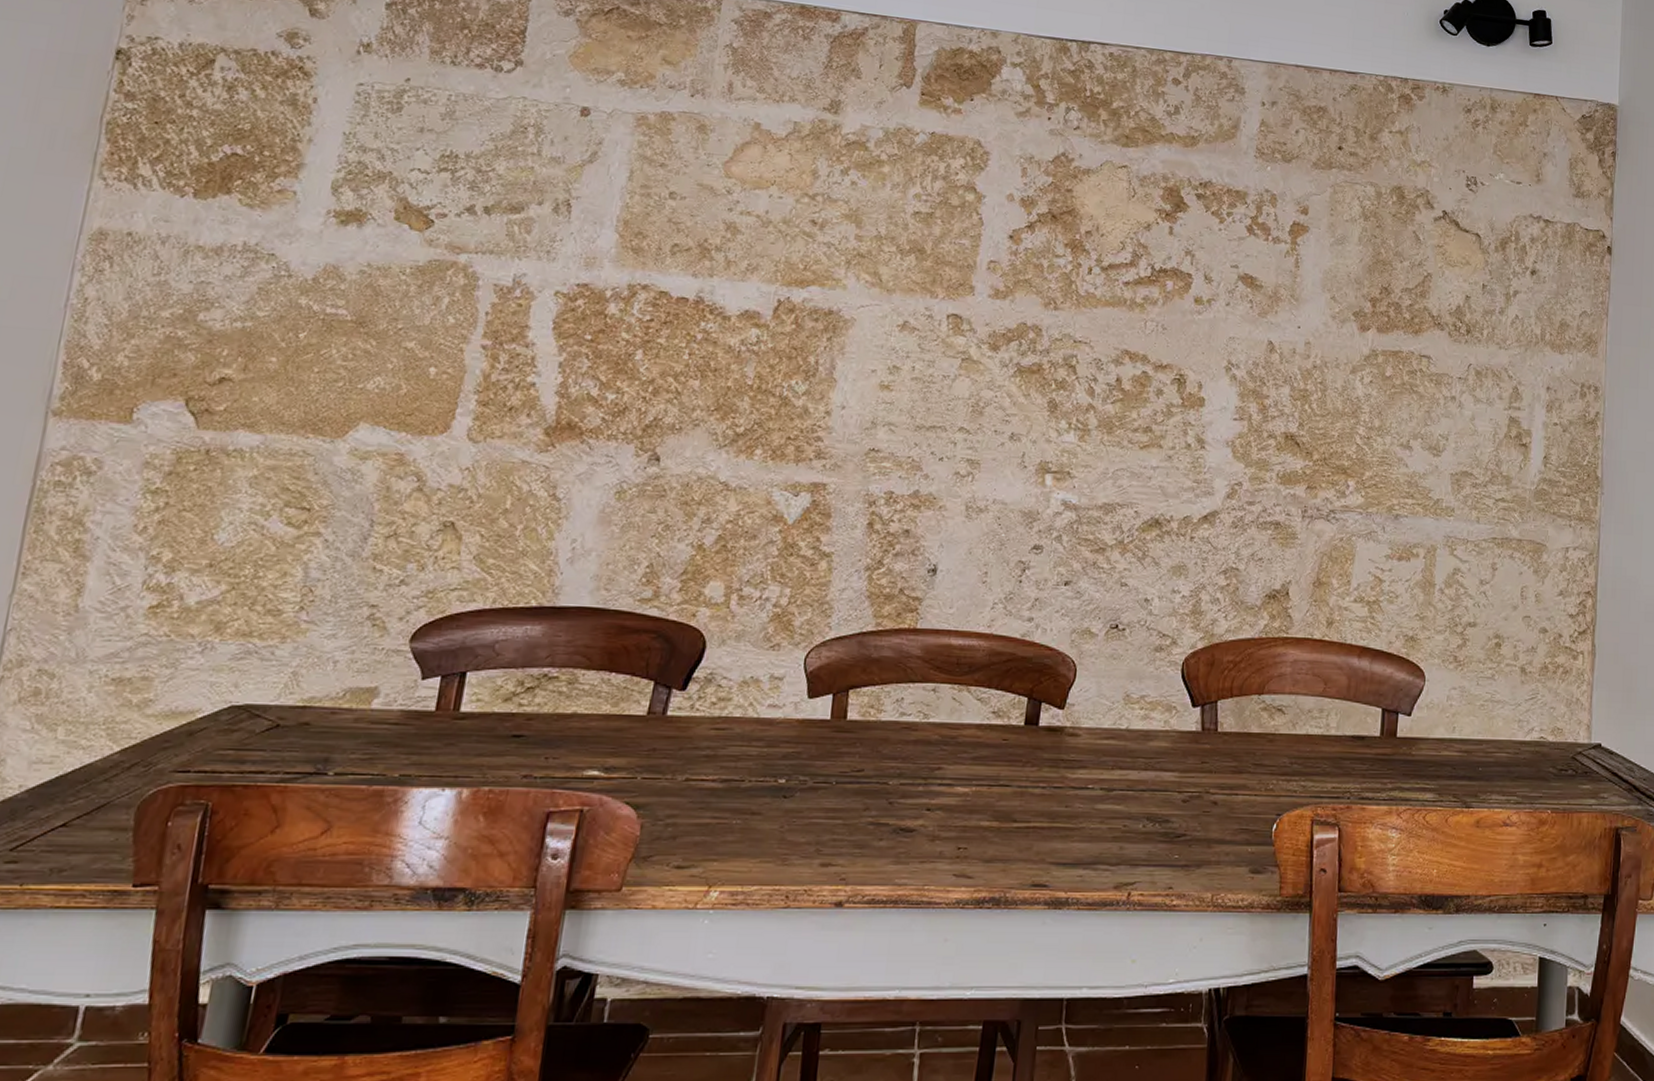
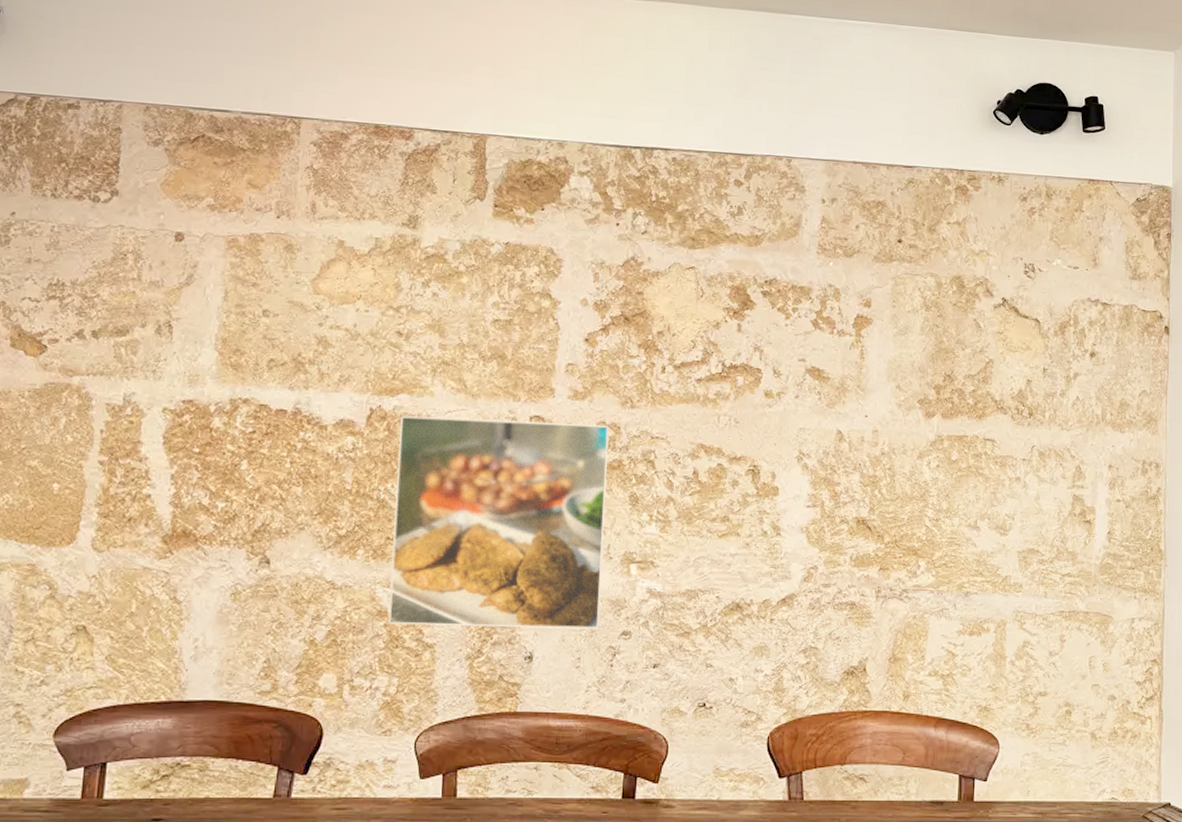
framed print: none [783,309,1030,542] -> present [388,416,609,629]

